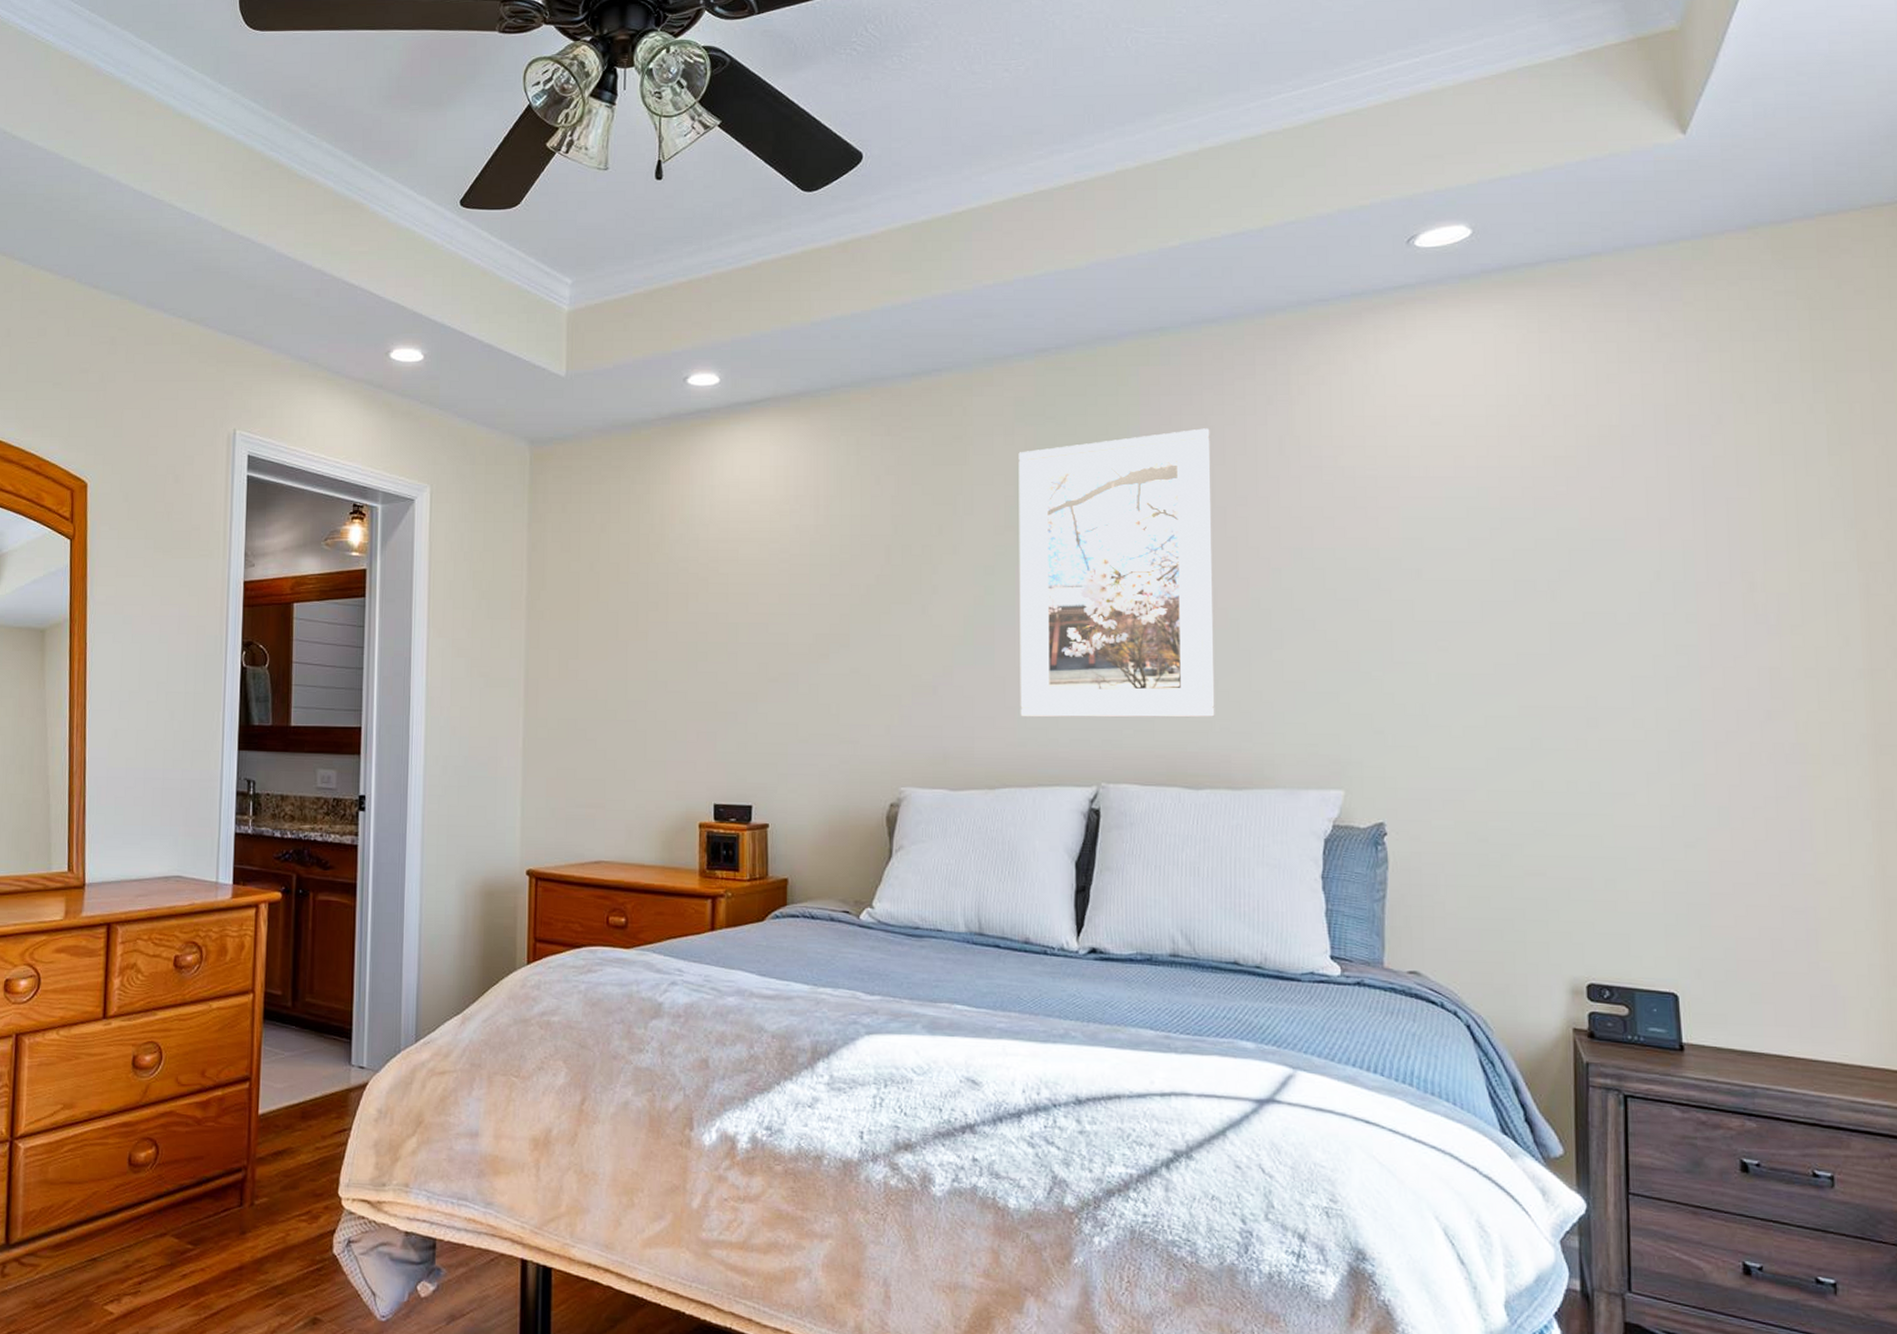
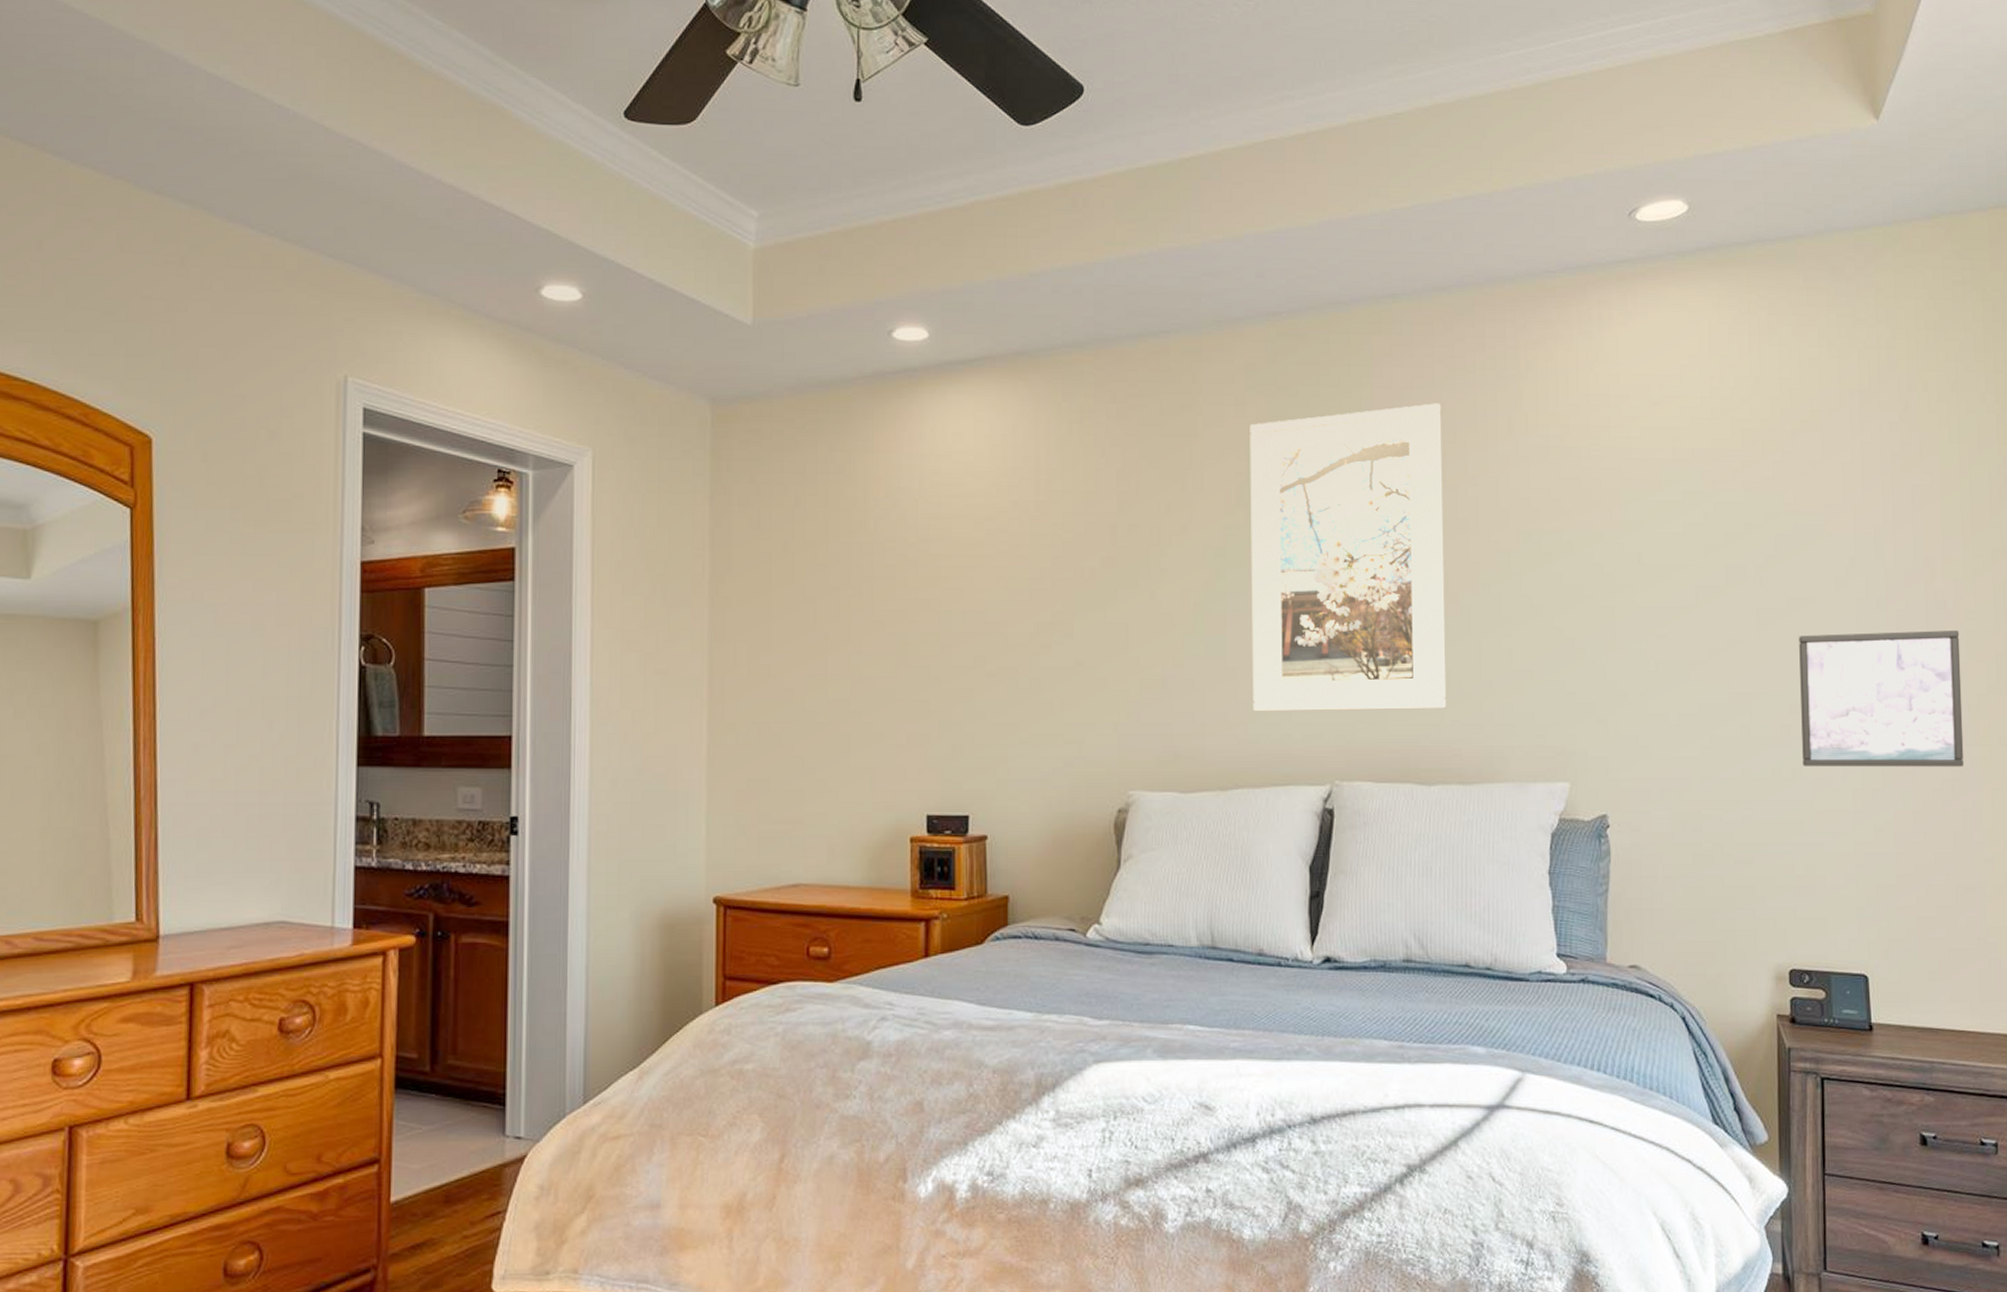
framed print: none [1597,645,1791,786] -> present [1799,630,1964,767]

